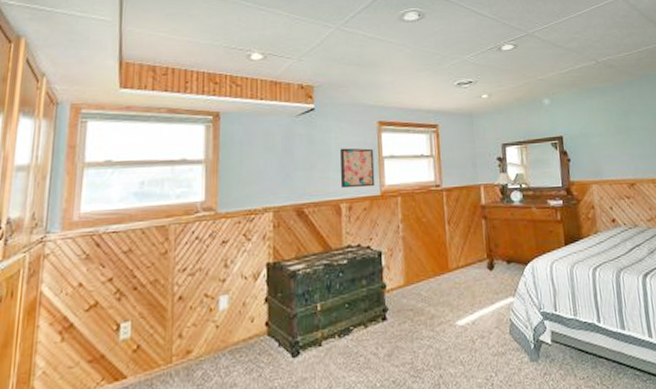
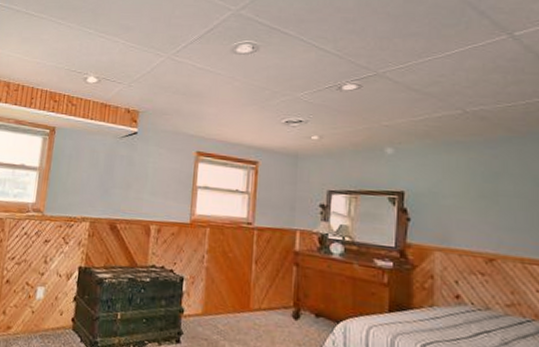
wall art: present [339,148,375,189] -> none [152,173,189,214]

